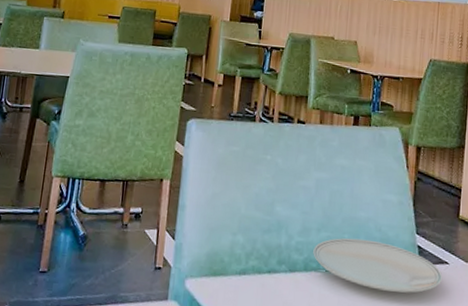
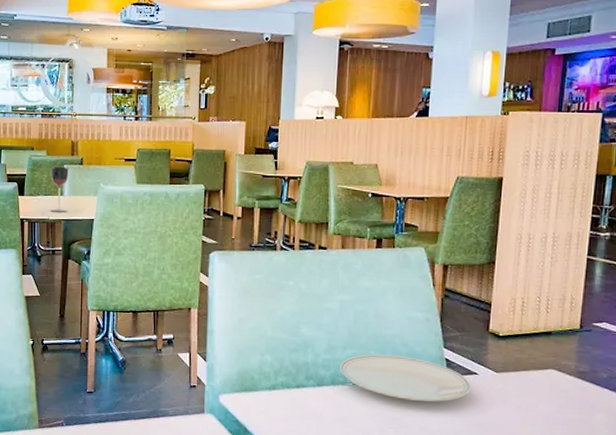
wineglass: none [23,17,49,67] -> present [50,166,69,212]

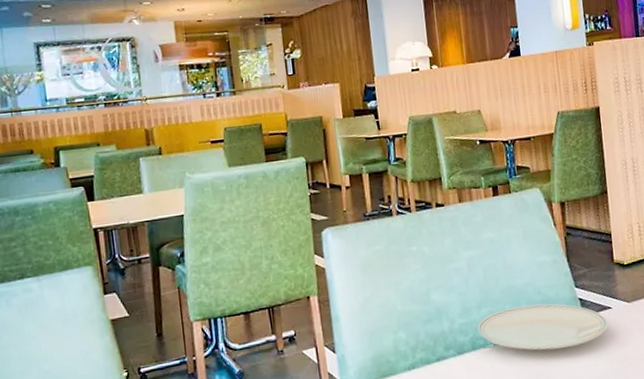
wineglass: present [50,166,69,212] -> none [123,160,150,215]

